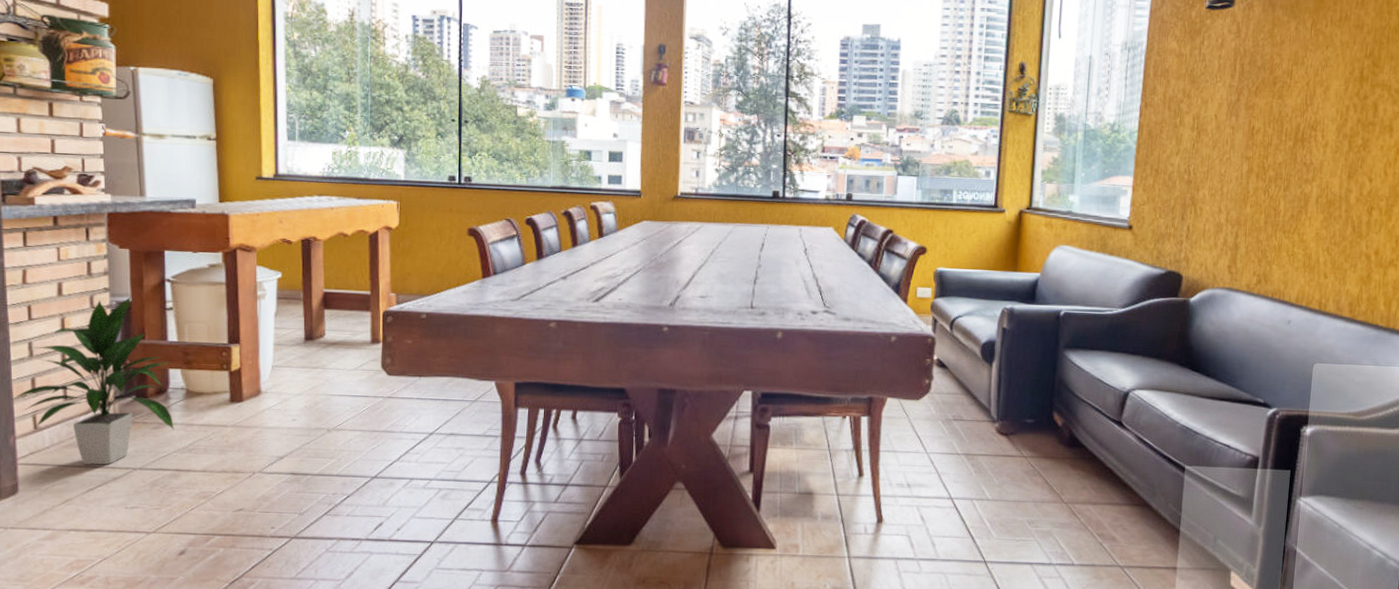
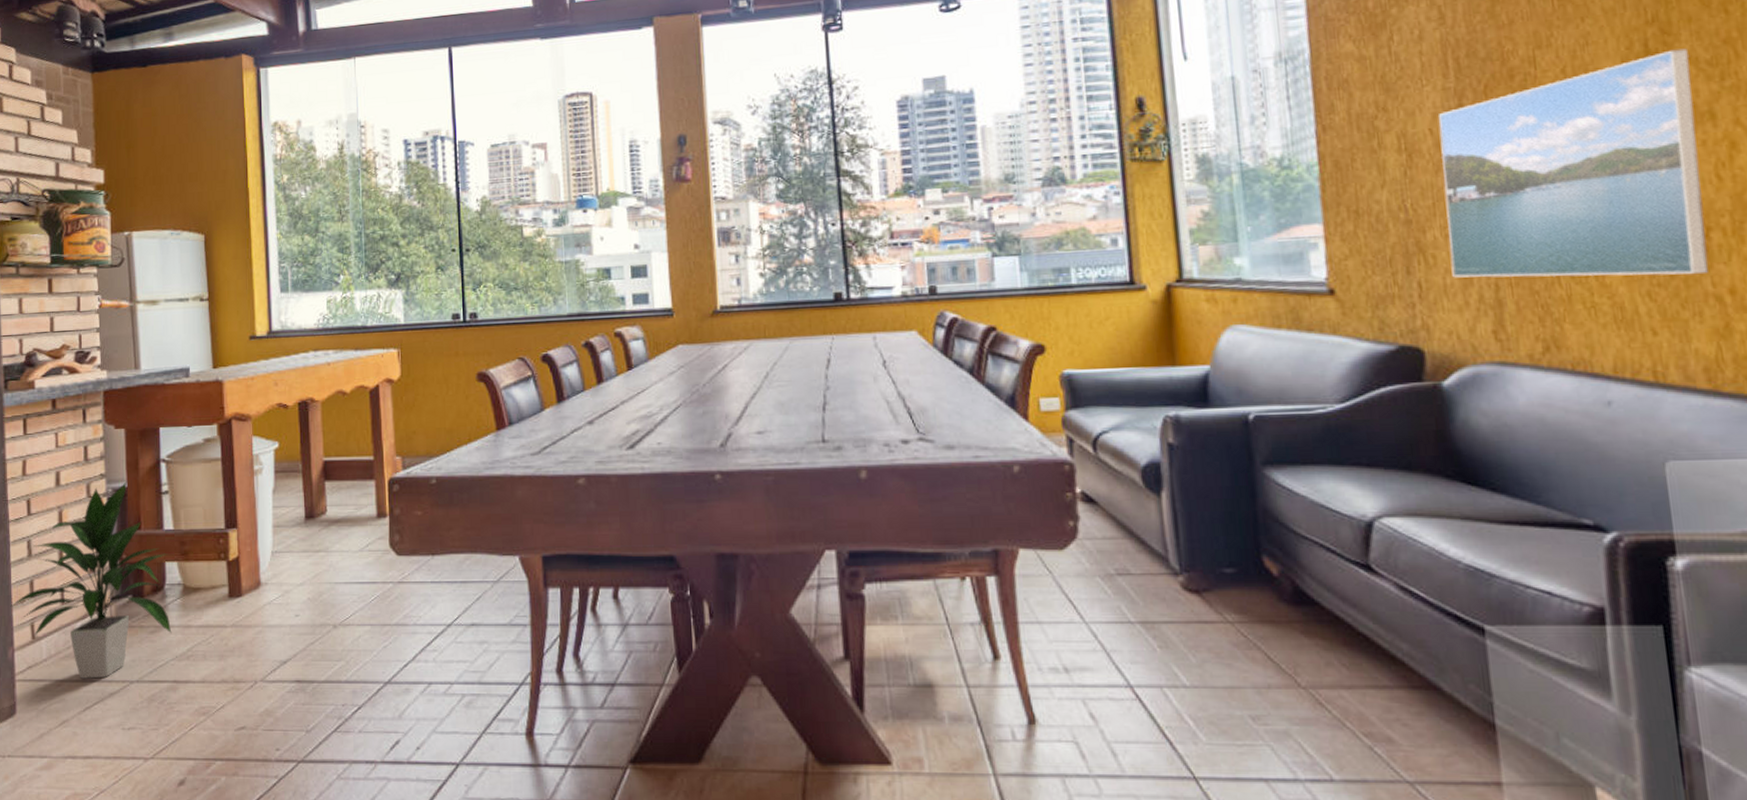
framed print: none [1210,78,1386,238] -> present [1438,48,1709,278]

